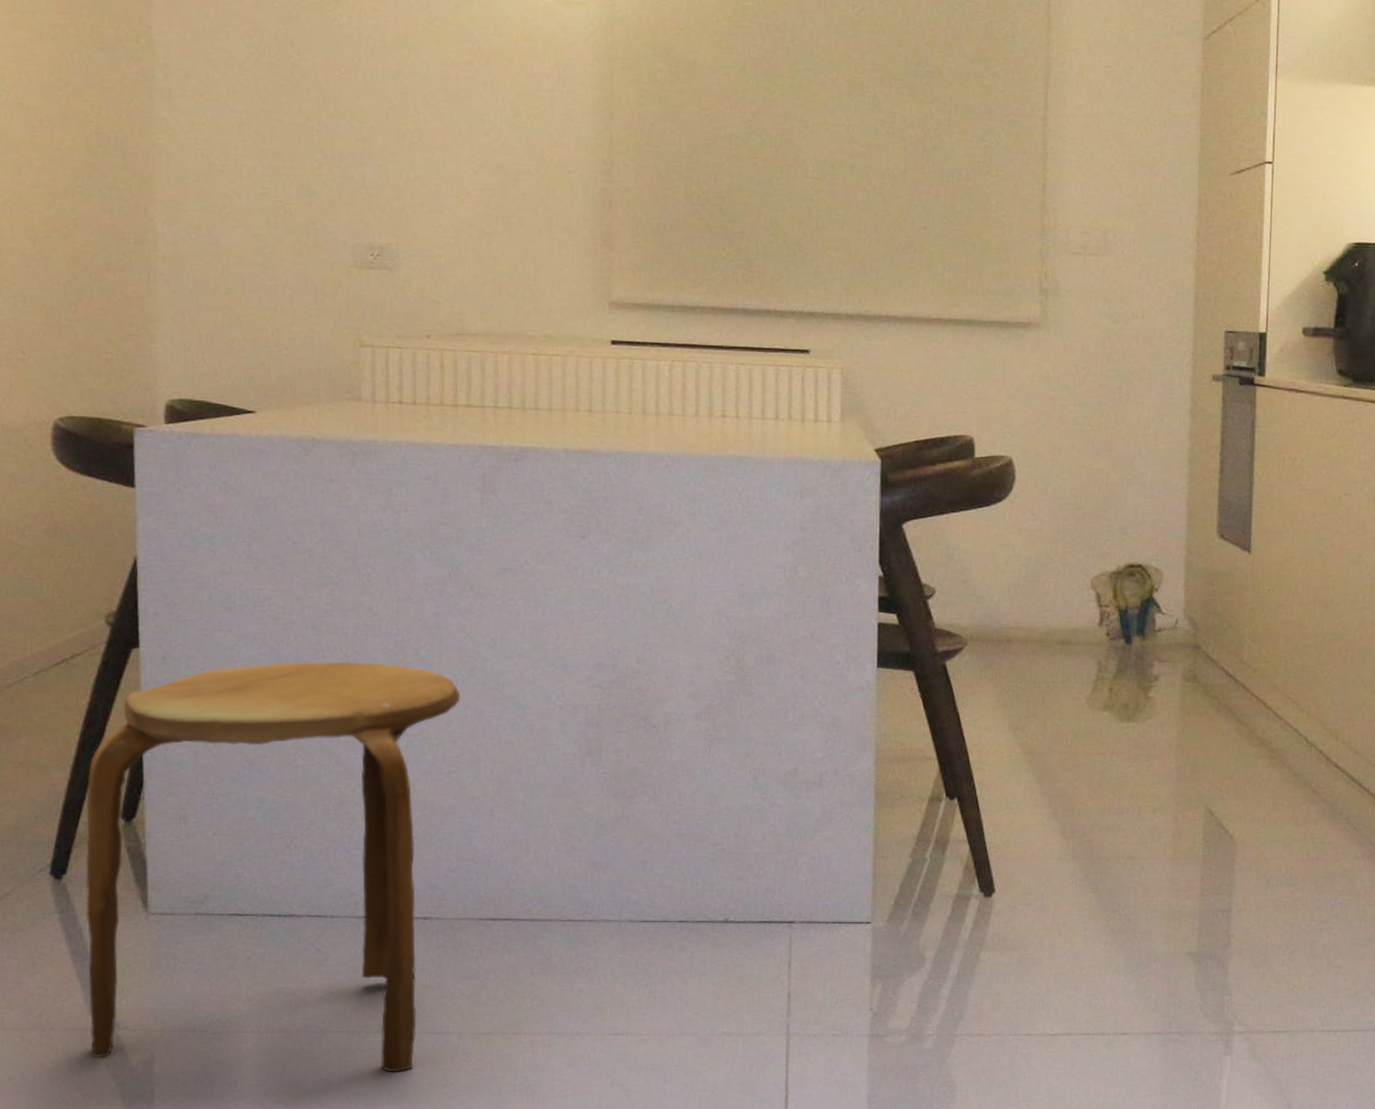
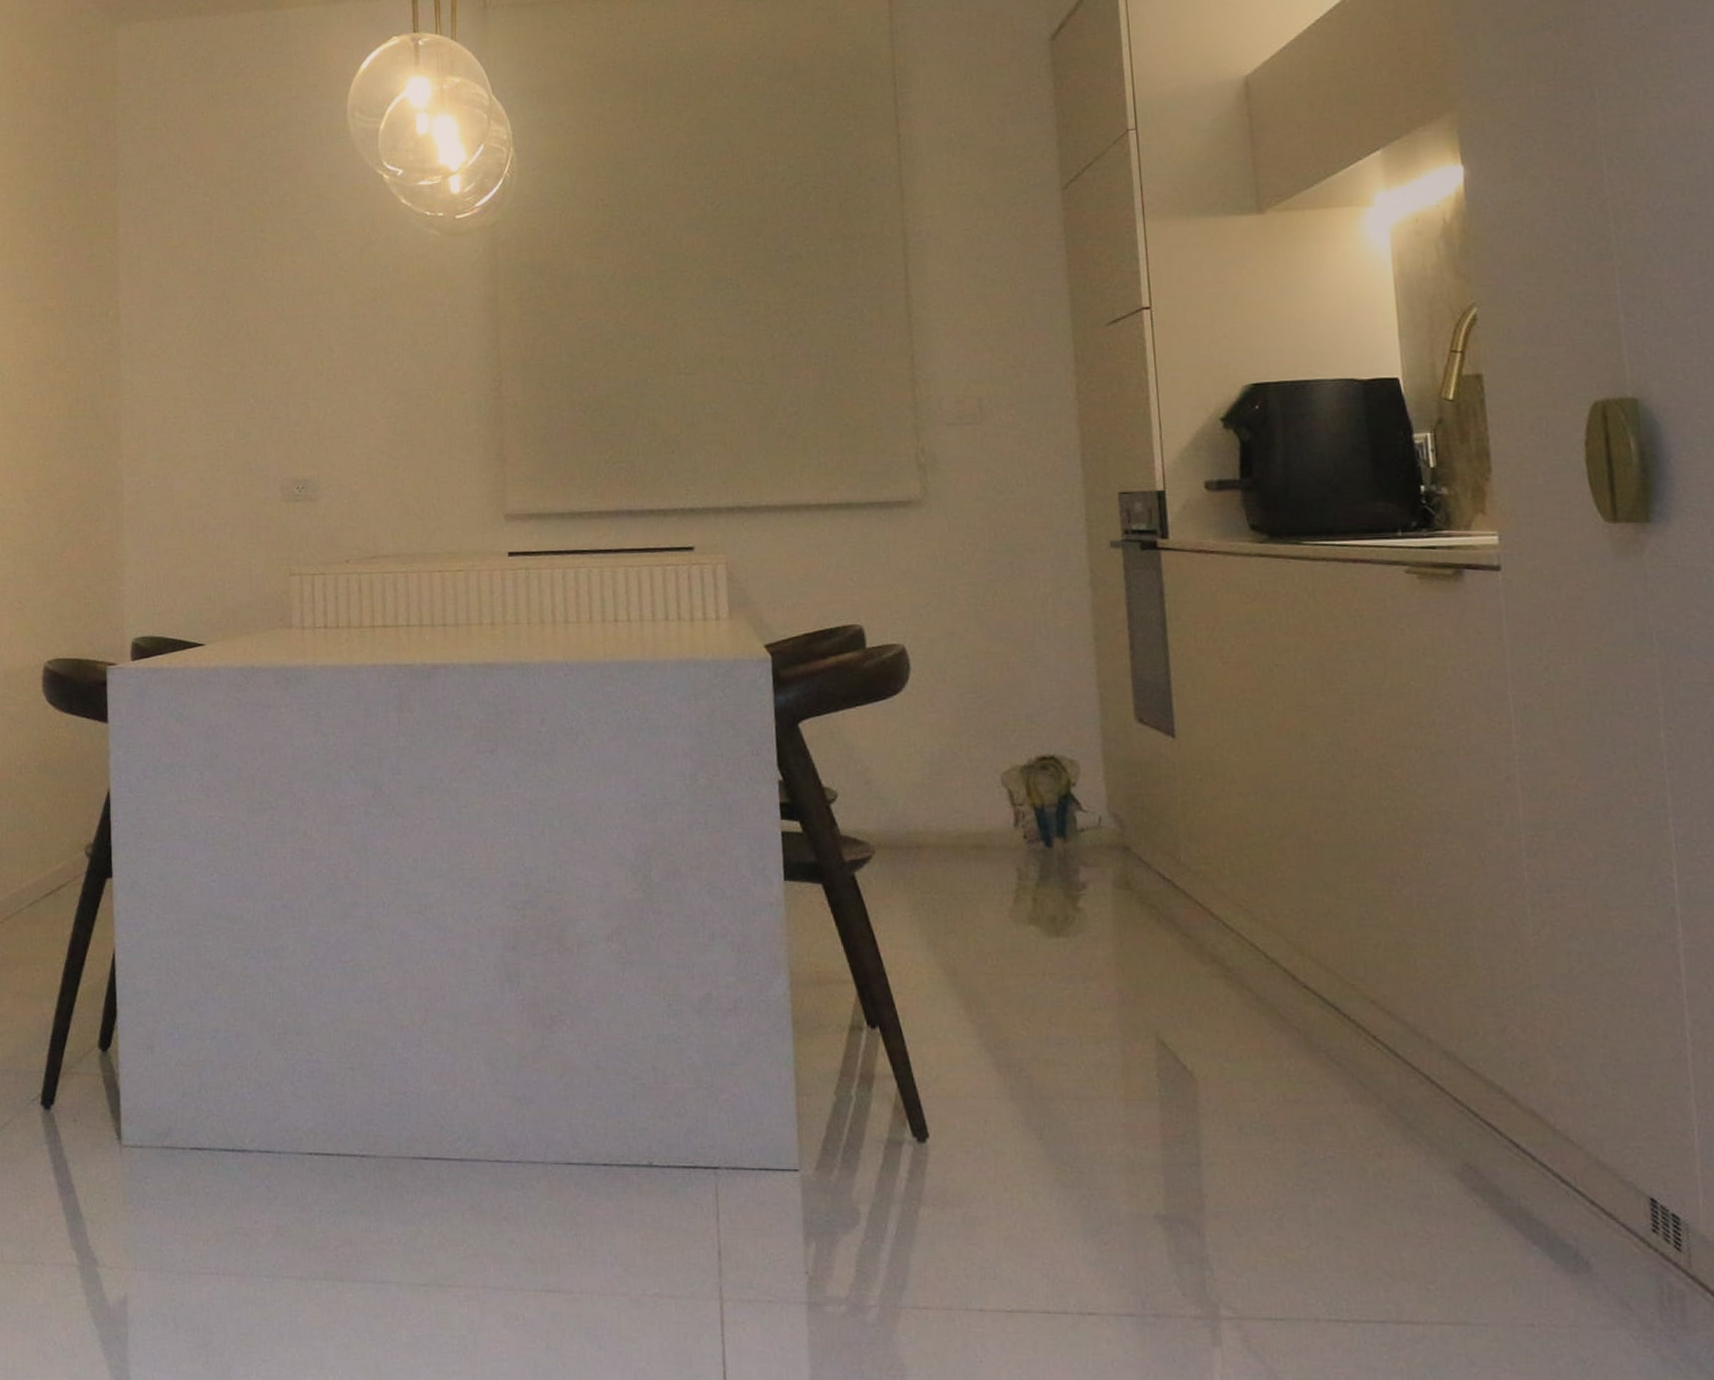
stool: present [85,661,461,1073] -> none [69,886,387,1325]

